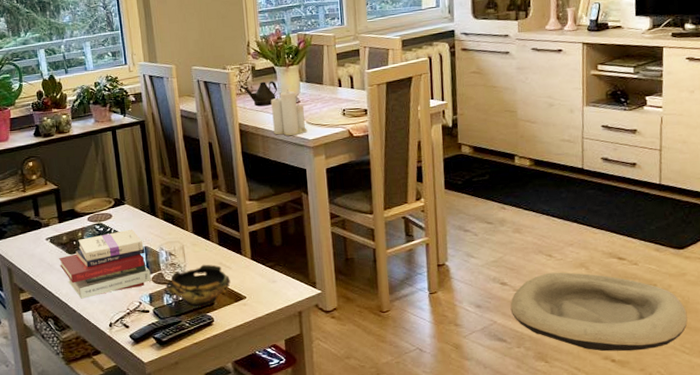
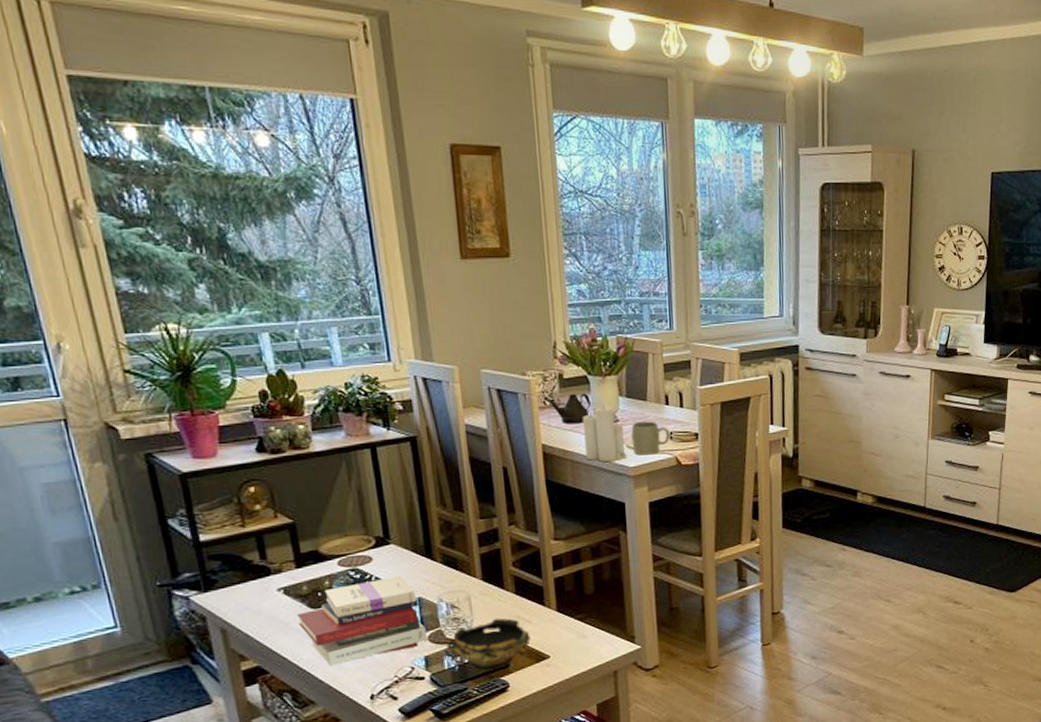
mug: none [310,101,343,130] -> present [631,421,670,455]
dog bed: present [510,272,688,352] -> none [846,618,1015,700]

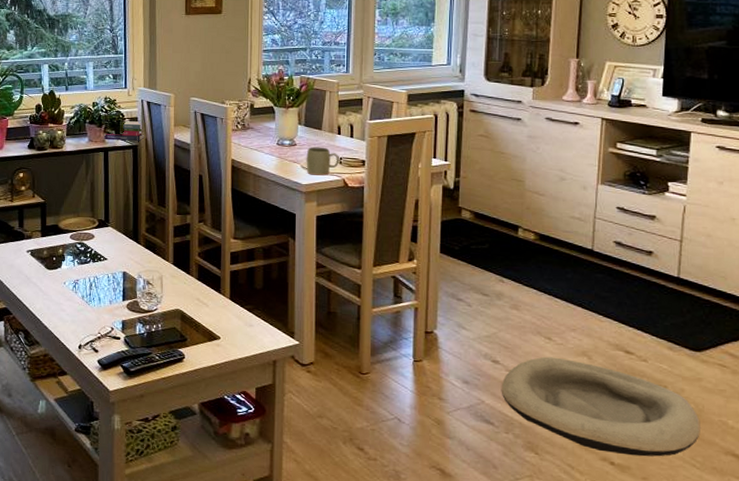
books: present [297,575,427,666] -> none [37,252,126,317]
books: none [368,405,425,433] -> present [104,121,145,141]
bowl: present [446,618,531,670] -> none [140,298,206,341]
teapot: present [545,393,591,424] -> none [237,120,274,145]
candle: present [583,405,627,461] -> none [266,131,301,178]
dog bed: none [846,618,1015,700] -> present [501,356,700,457]

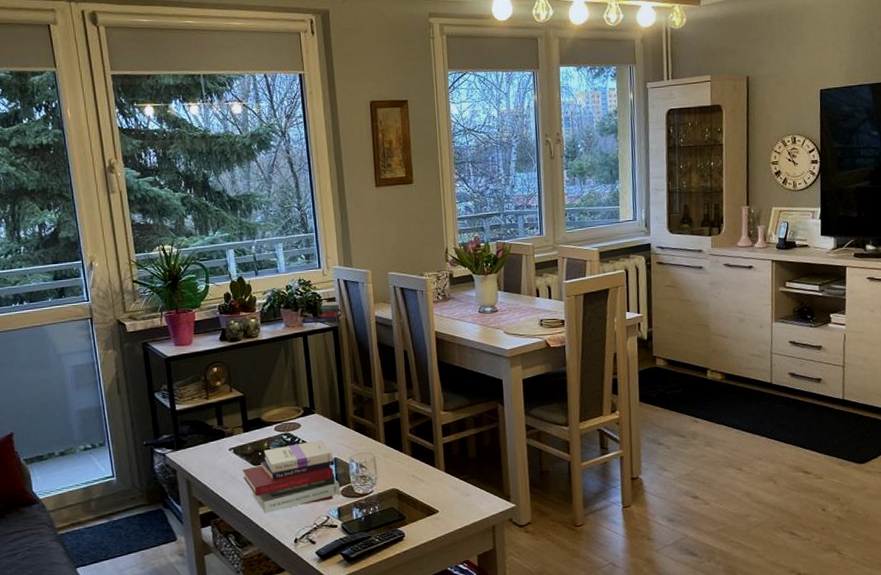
books: none [37,252,126,317] -> present [242,439,340,513]
mug: present [306,147,339,176] -> none [508,310,540,340]
dog bed: present [501,356,700,457] -> none [701,485,868,565]

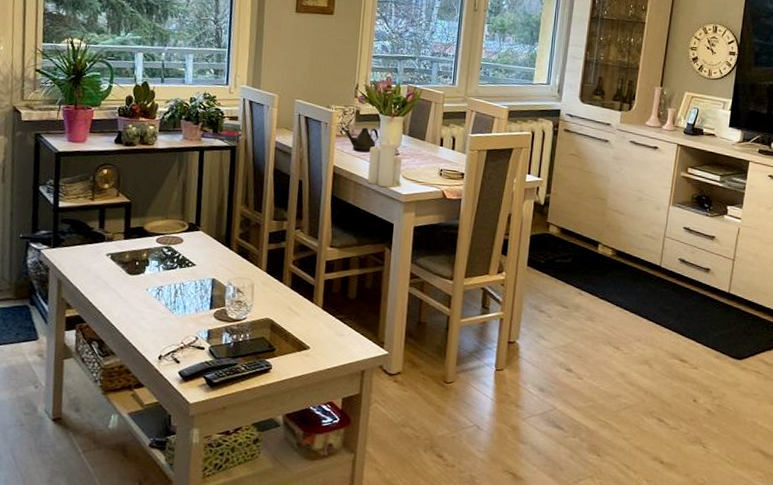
books: present [242,439,340,513] -> none [116,257,214,325]
teapot: none [438,289,475,315] -> present [342,127,379,153]
candle: none [469,298,505,345] -> present [367,140,402,187]

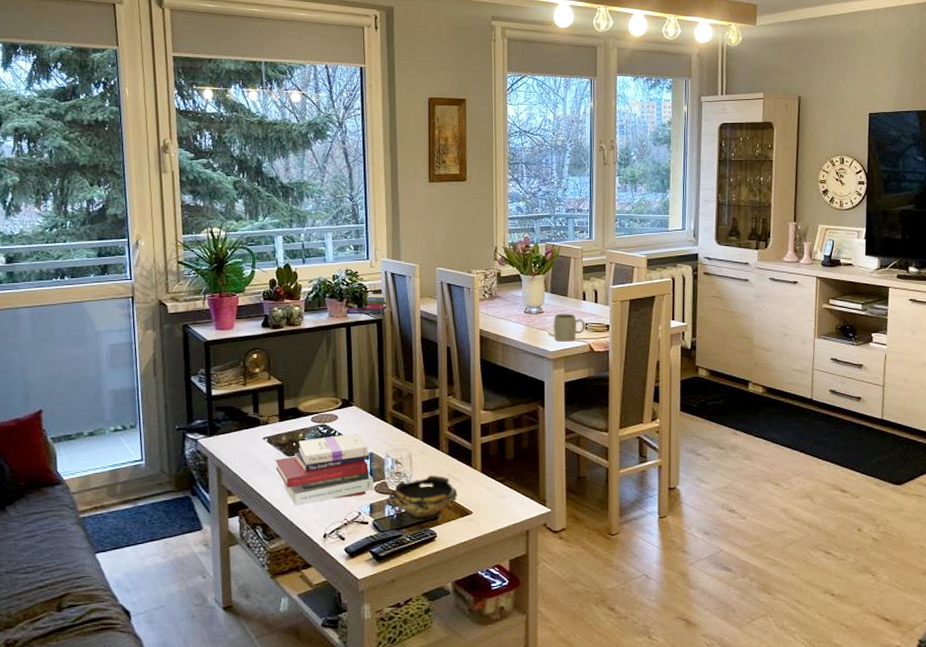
books: none [116,257,214,325] -> present [275,432,373,506]
bowl: none [227,306,297,351] -> present [389,475,458,520]
teapot: present [342,127,379,153] -> none [485,289,521,314]
candle: present [367,140,402,187] -> none [514,299,549,346]
mug: none [407,157,440,187] -> present [553,313,585,342]

